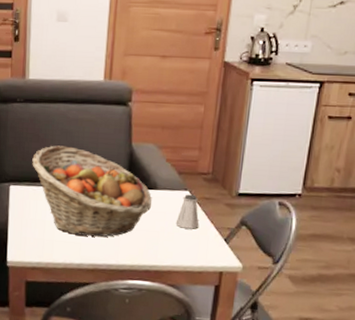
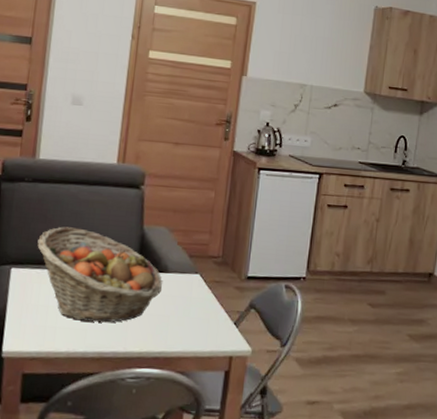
saltshaker: present [175,194,199,229] -> none [186,277,210,313]

